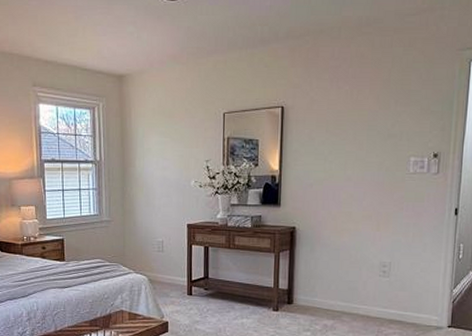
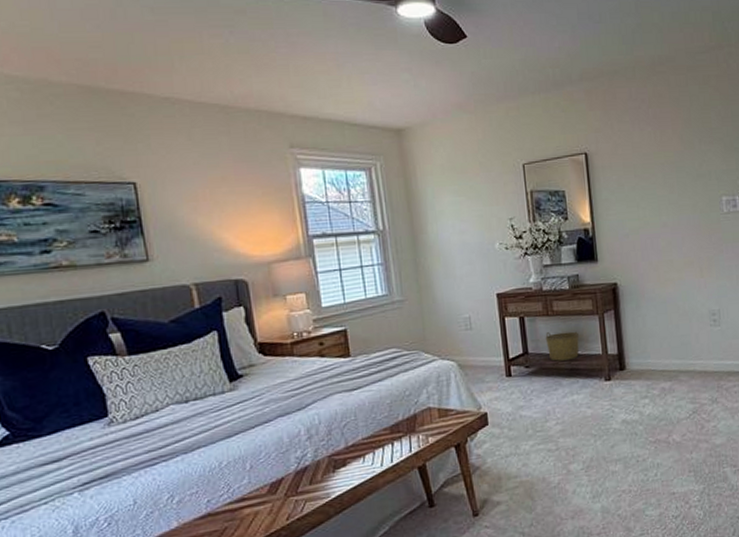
basket: none [225,262,254,289] -> present [545,331,579,362]

